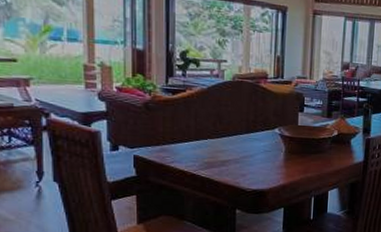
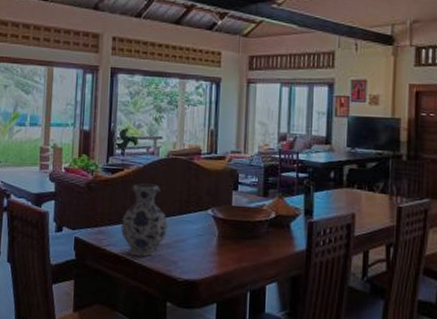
vase: none [185,104,235,172] -> present [121,183,168,257]

